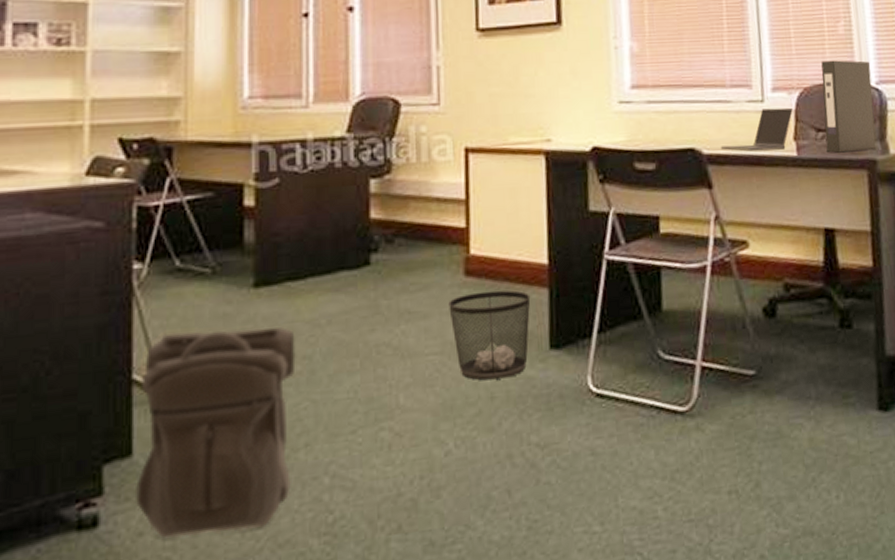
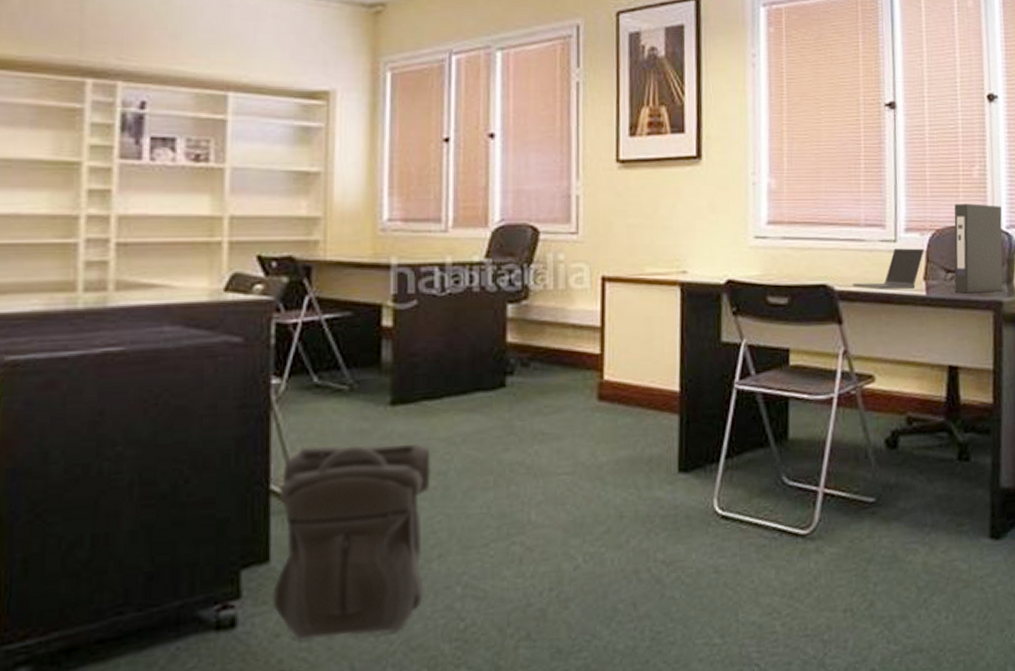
waste bin: present [448,290,531,381] -> none [581,415,661,500]

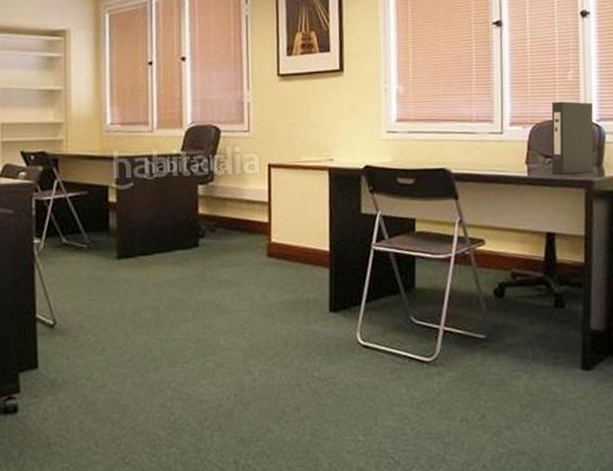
backpack: present [273,443,431,640] -> none [41,287,147,423]
laptop computer: present [852,248,924,290] -> none [466,138,526,172]

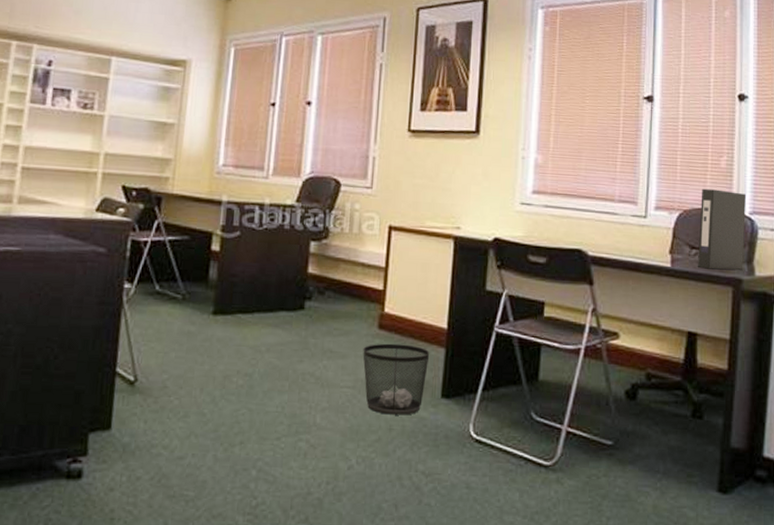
waste bin: none [255,268,316,332] -> present [363,343,430,416]

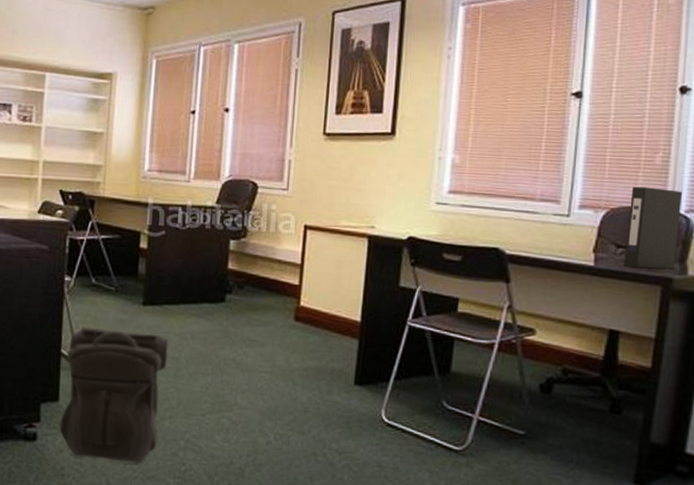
backpack: none [110,341,241,500] -> present [59,326,168,464]
waste bin: present [363,343,430,416] -> none [280,333,344,399]

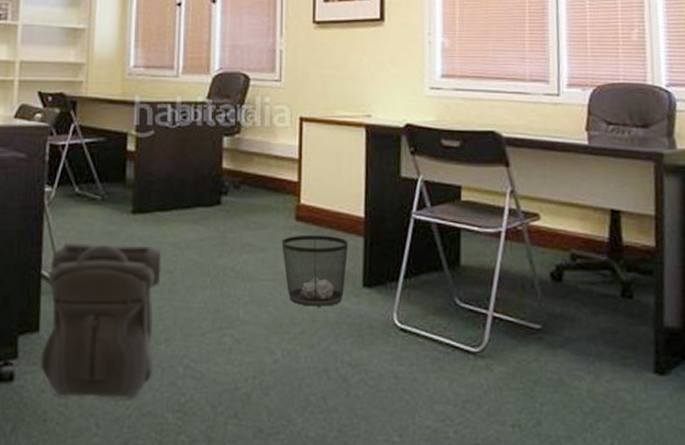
waste bin: none [280,333,344,399] -> present [282,234,349,307]
binder: present [624,186,683,270] -> none [614,63,664,145]

